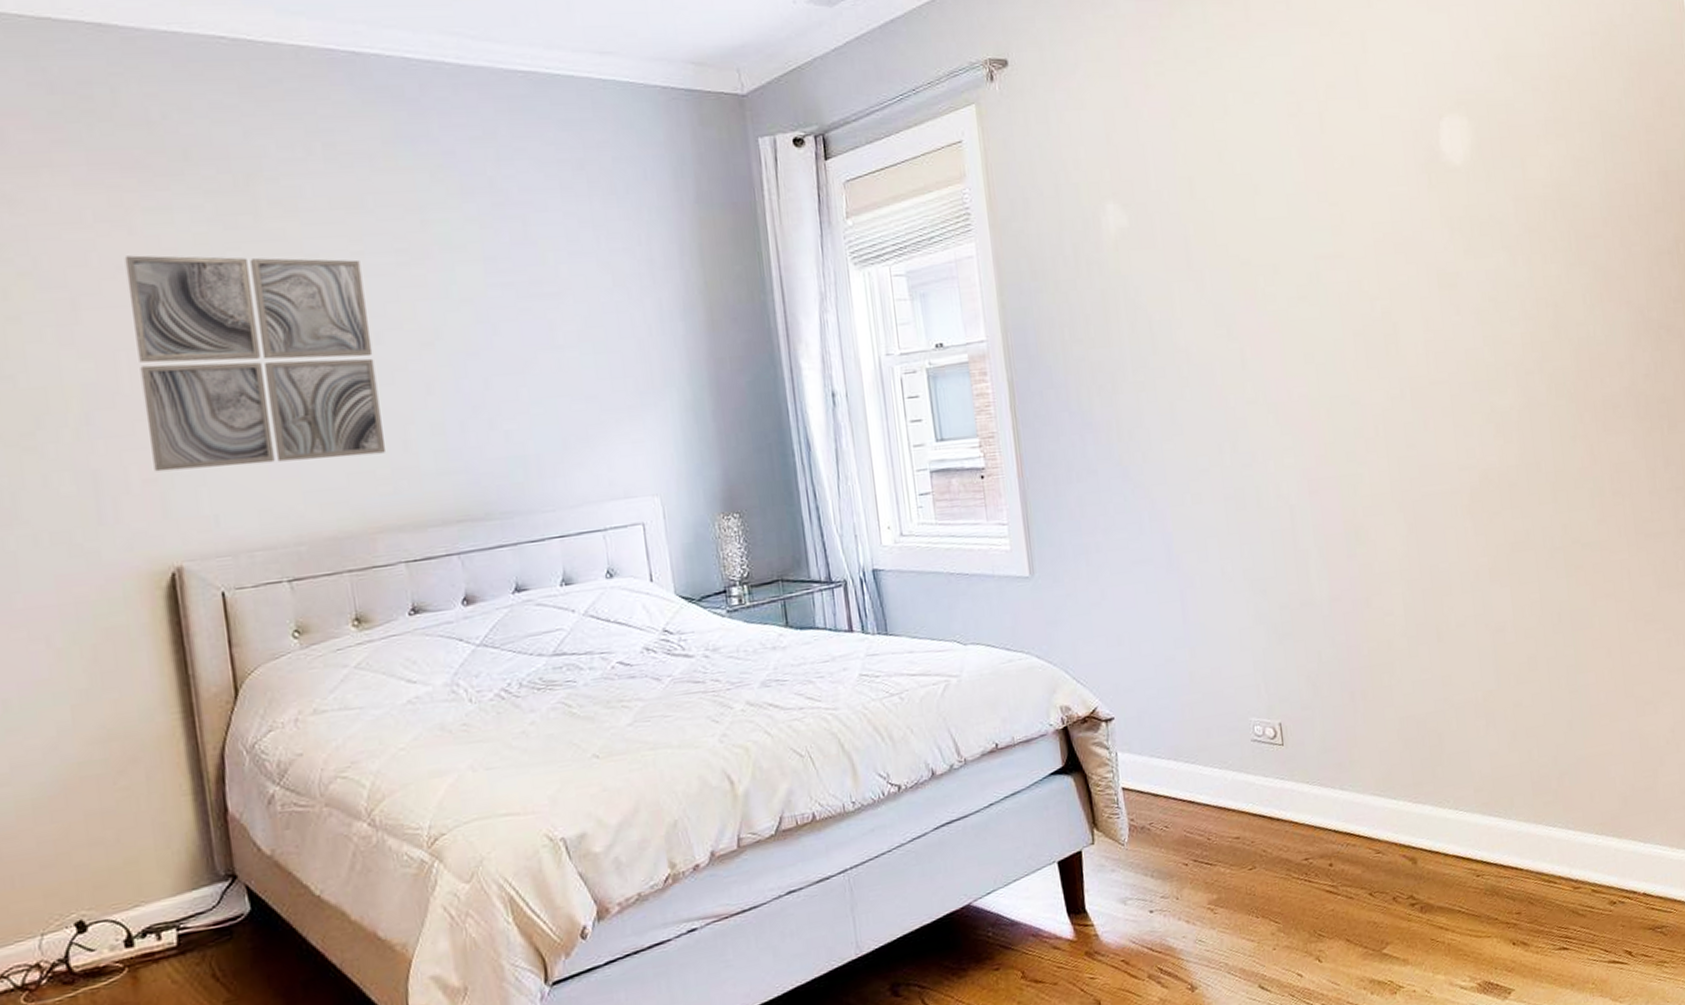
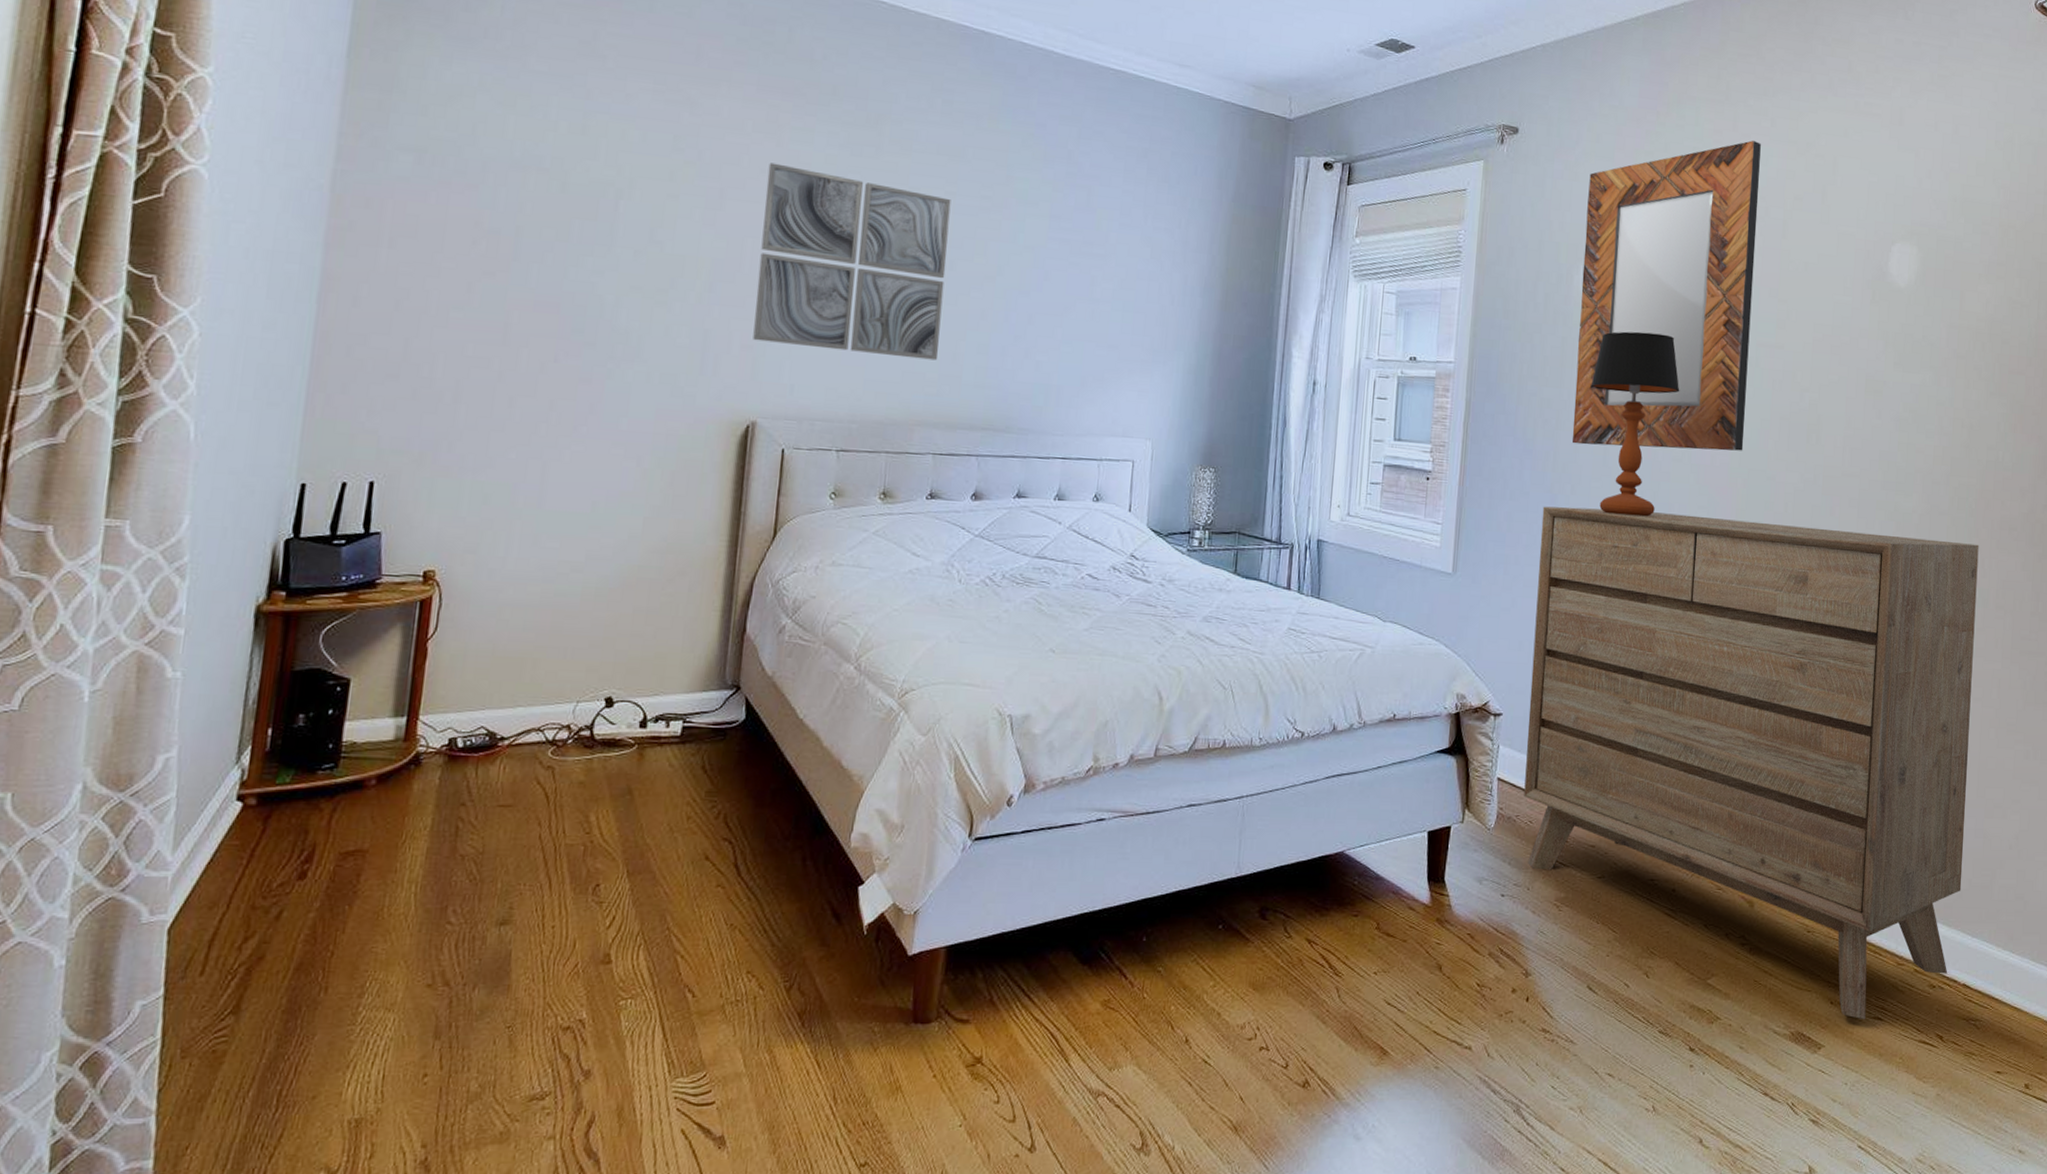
home mirror: none [1097,28,1320,407] -> present [1572,140,1761,451]
dresser: none [1115,430,1626,954] -> present [1524,506,1979,1019]
table lamp: none [1142,265,1241,476] -> present [1590,331,1680,517]

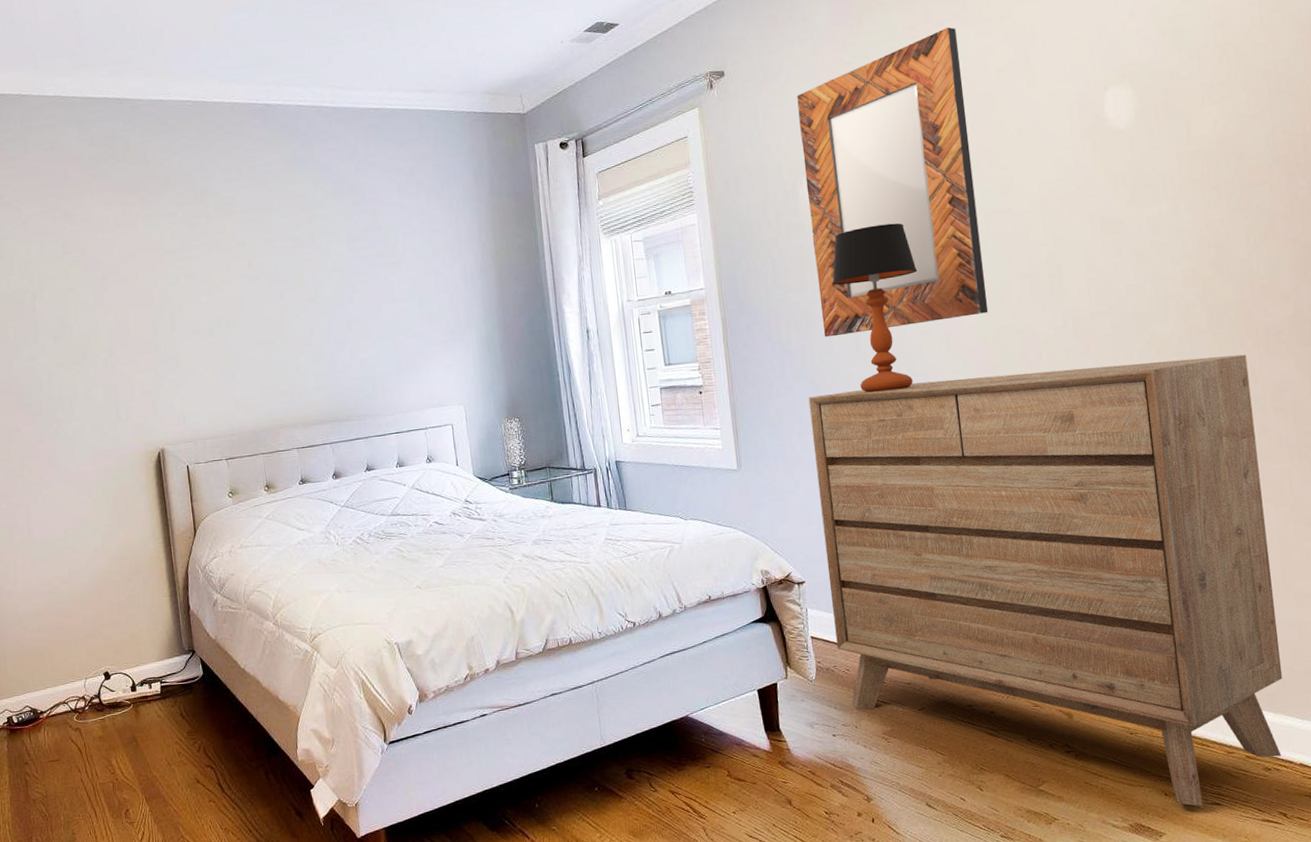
wall art: present [753,163,951,361] -> none [132,244,286,387]

